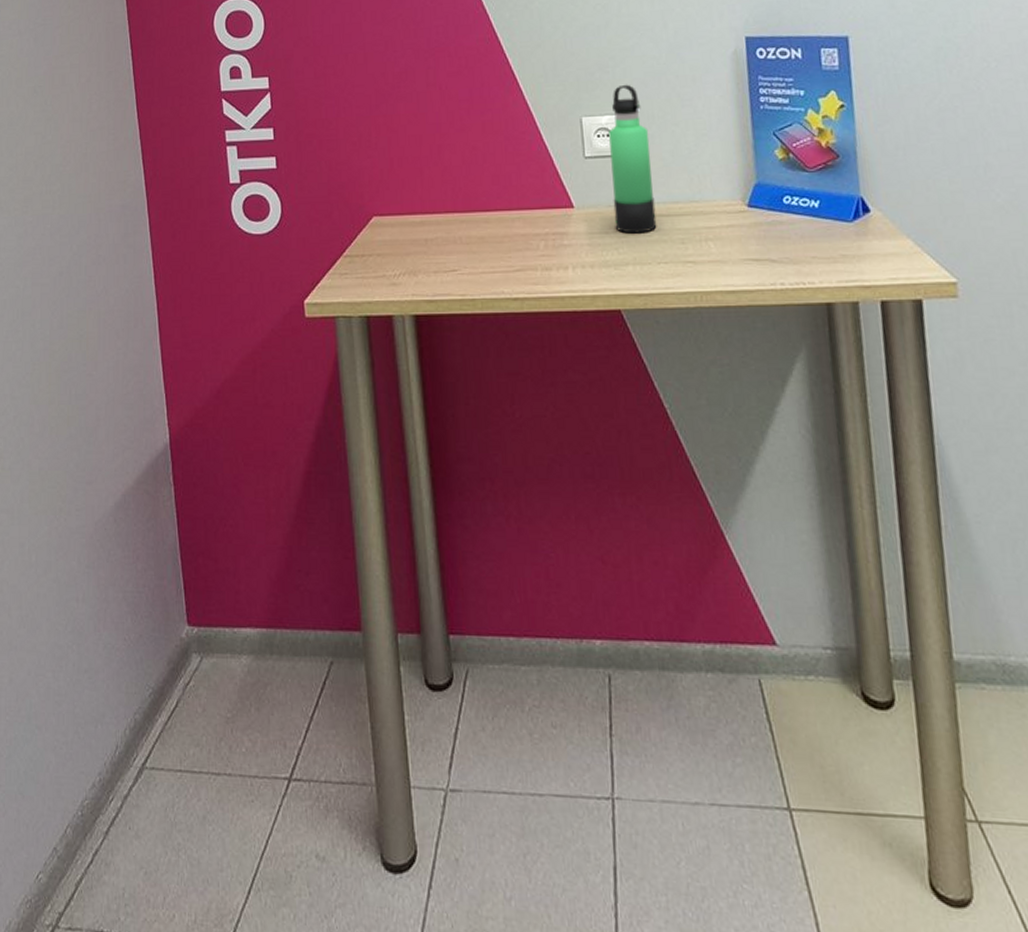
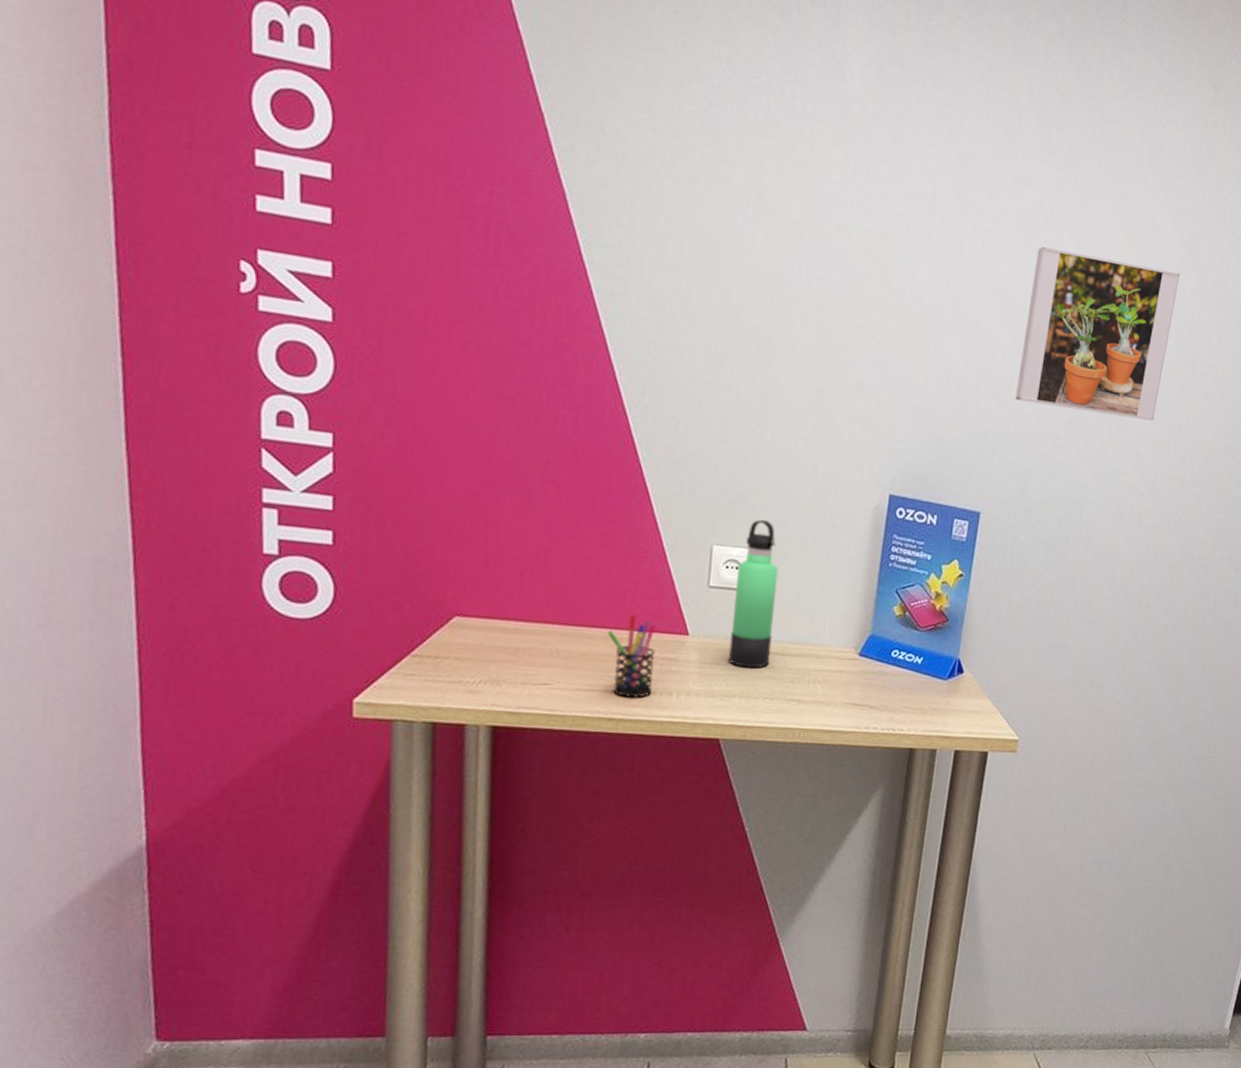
pen holder: none [500,194,549,276] -> present [607,614,656,698]

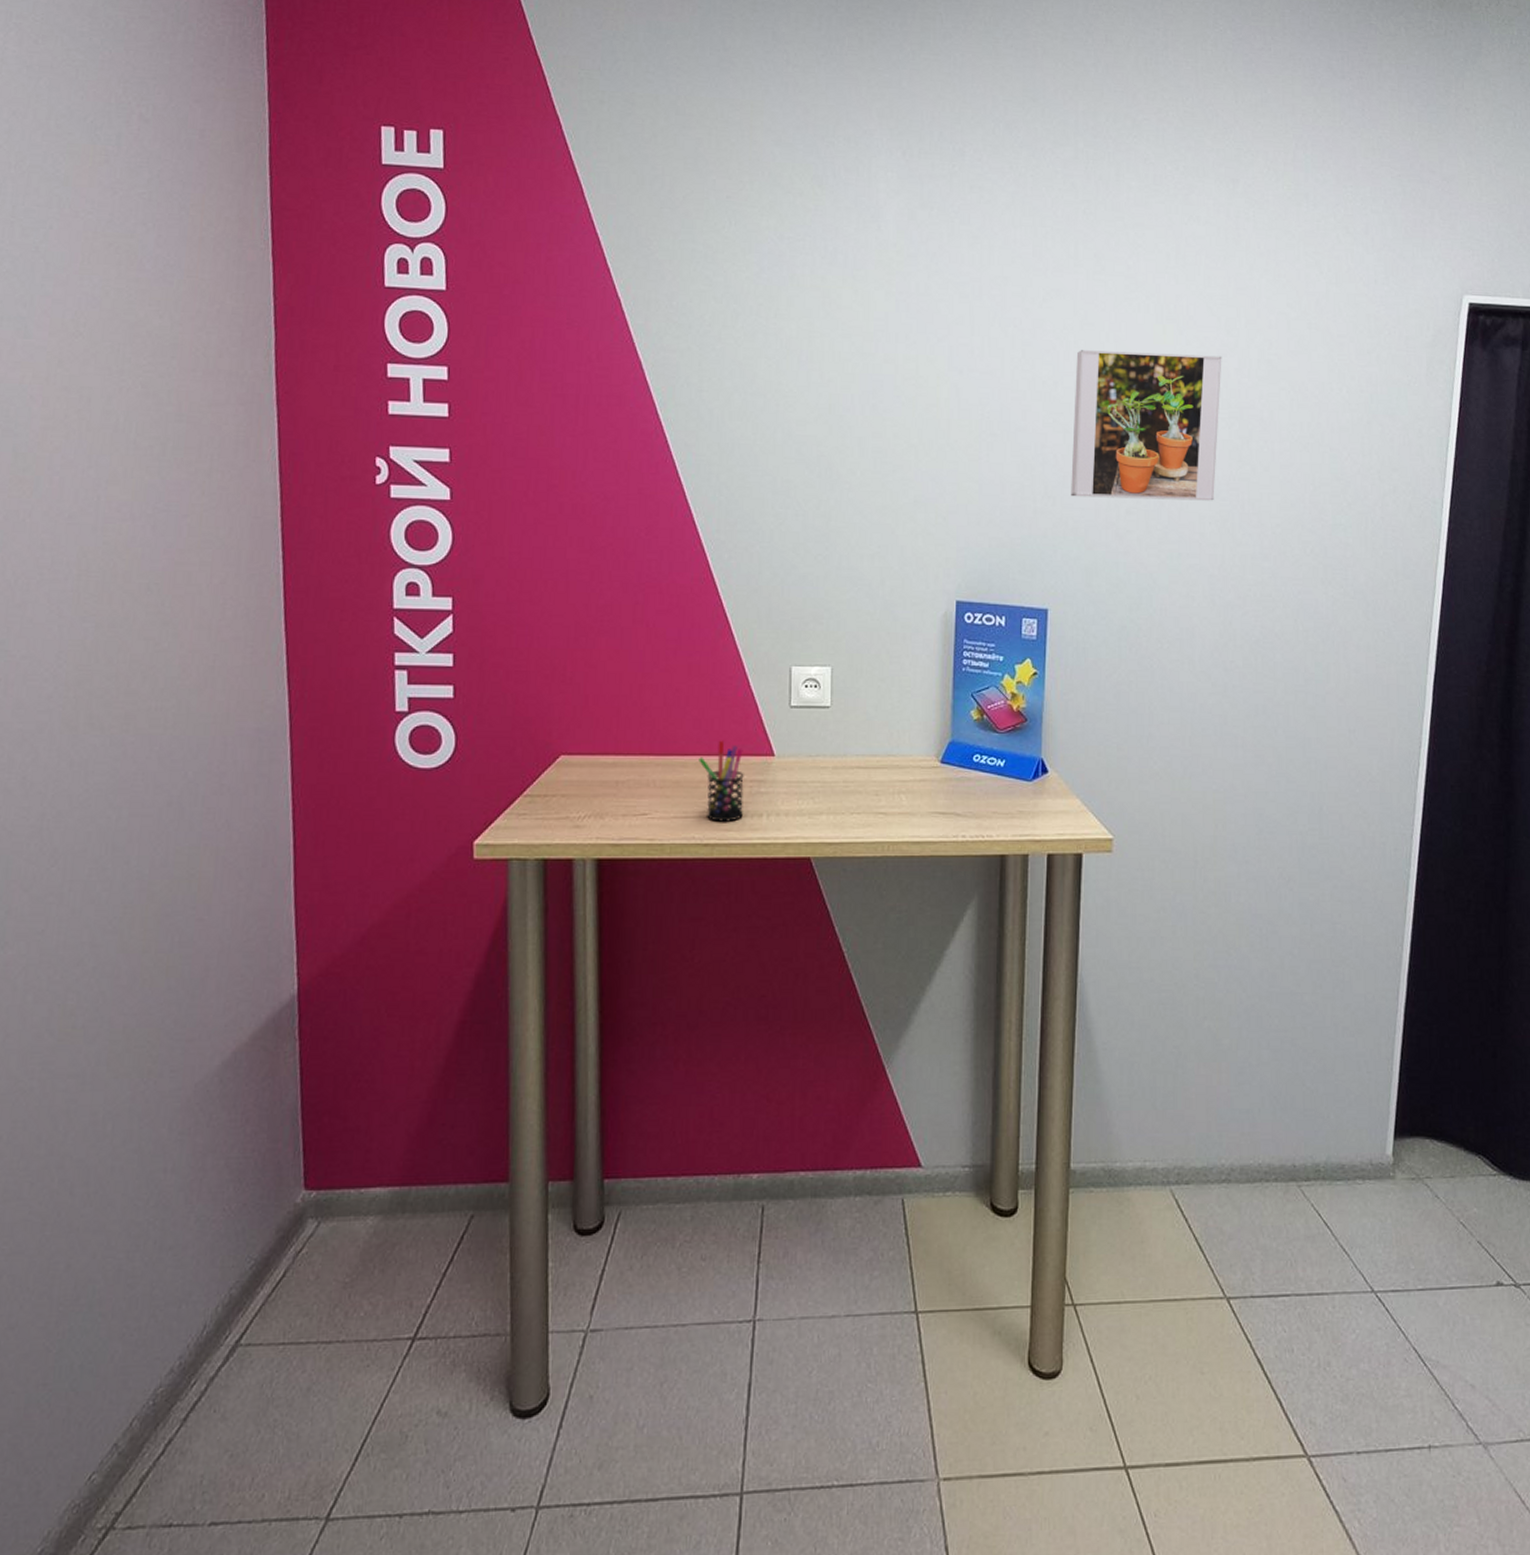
thermos bottle: present [728,519,779,669] -> none [813,637,856,784]

